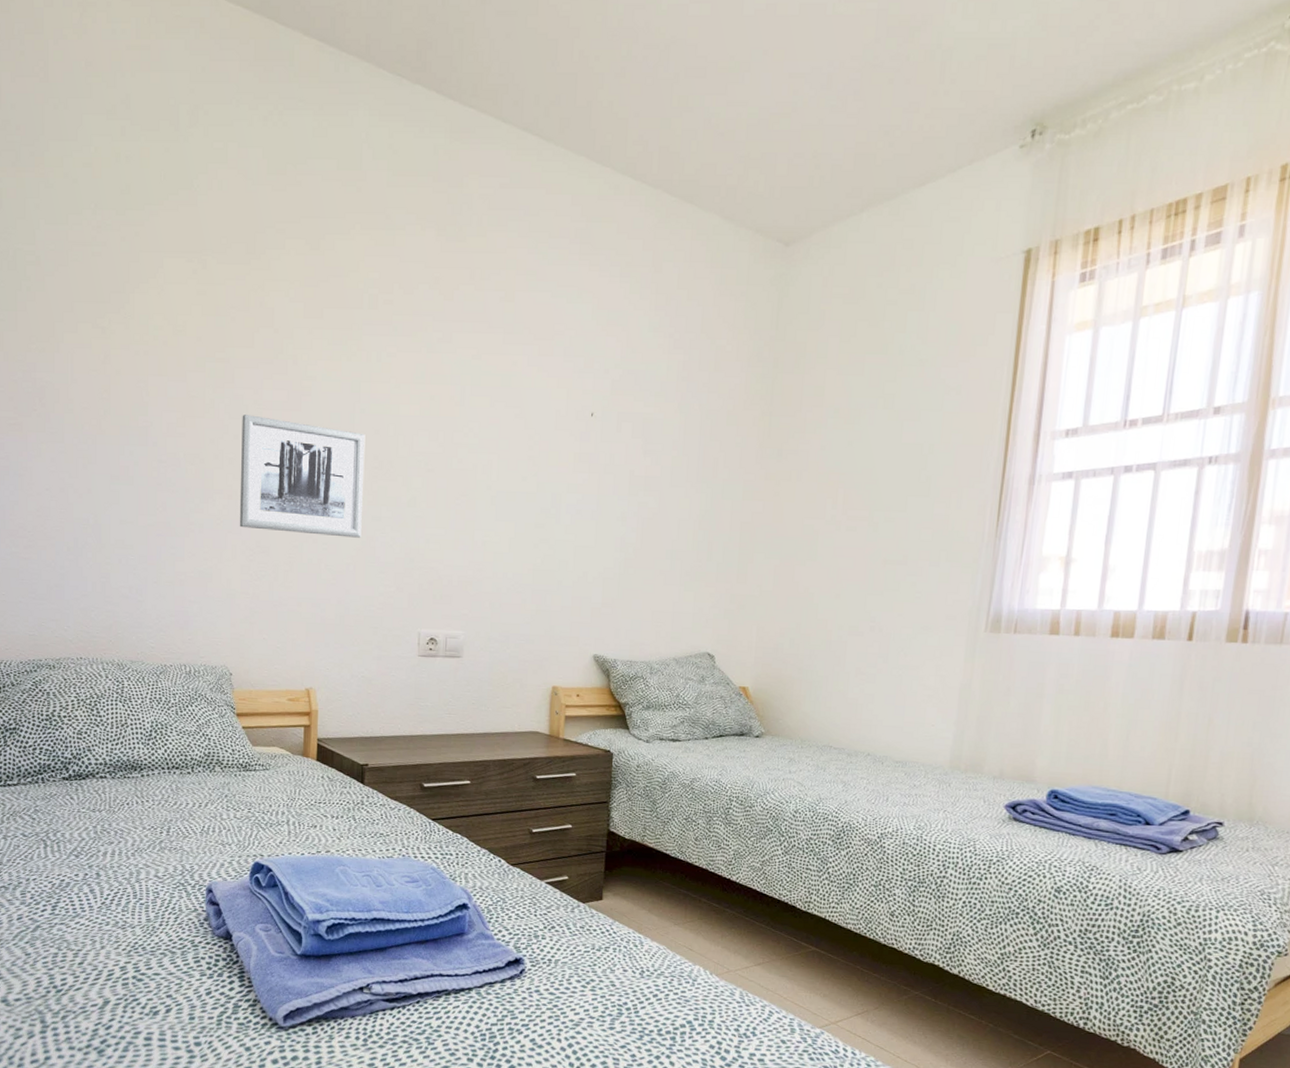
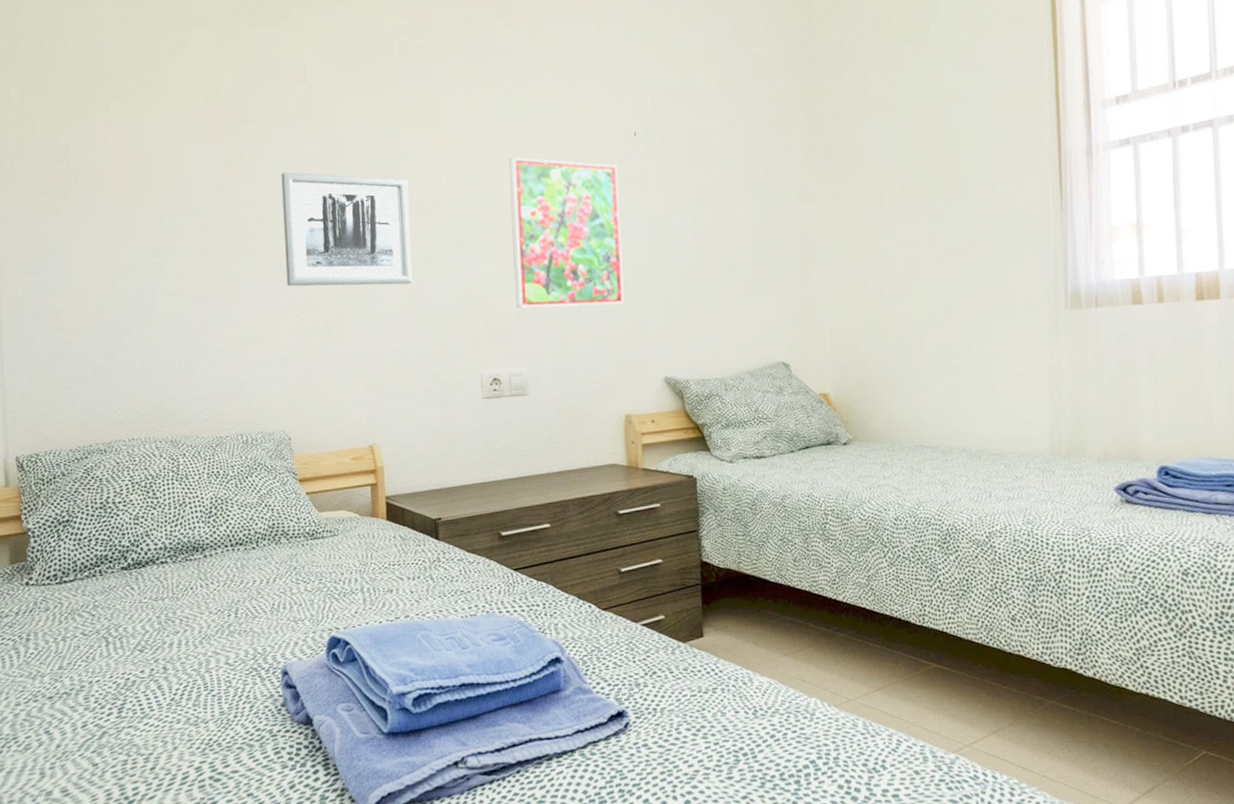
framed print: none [458,425,572,580] -> present [509,157,625,308]

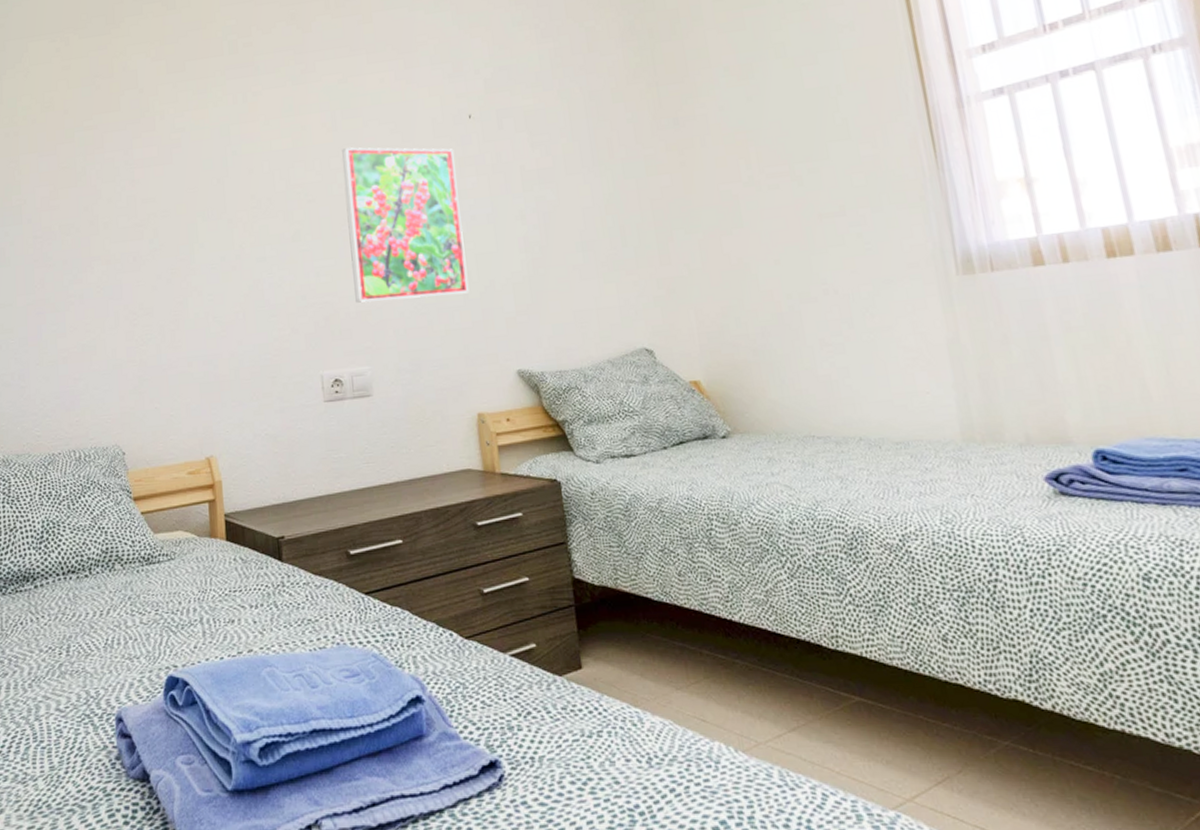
wall art: present [281,172,413,287] -> none [114,175,248,292]

